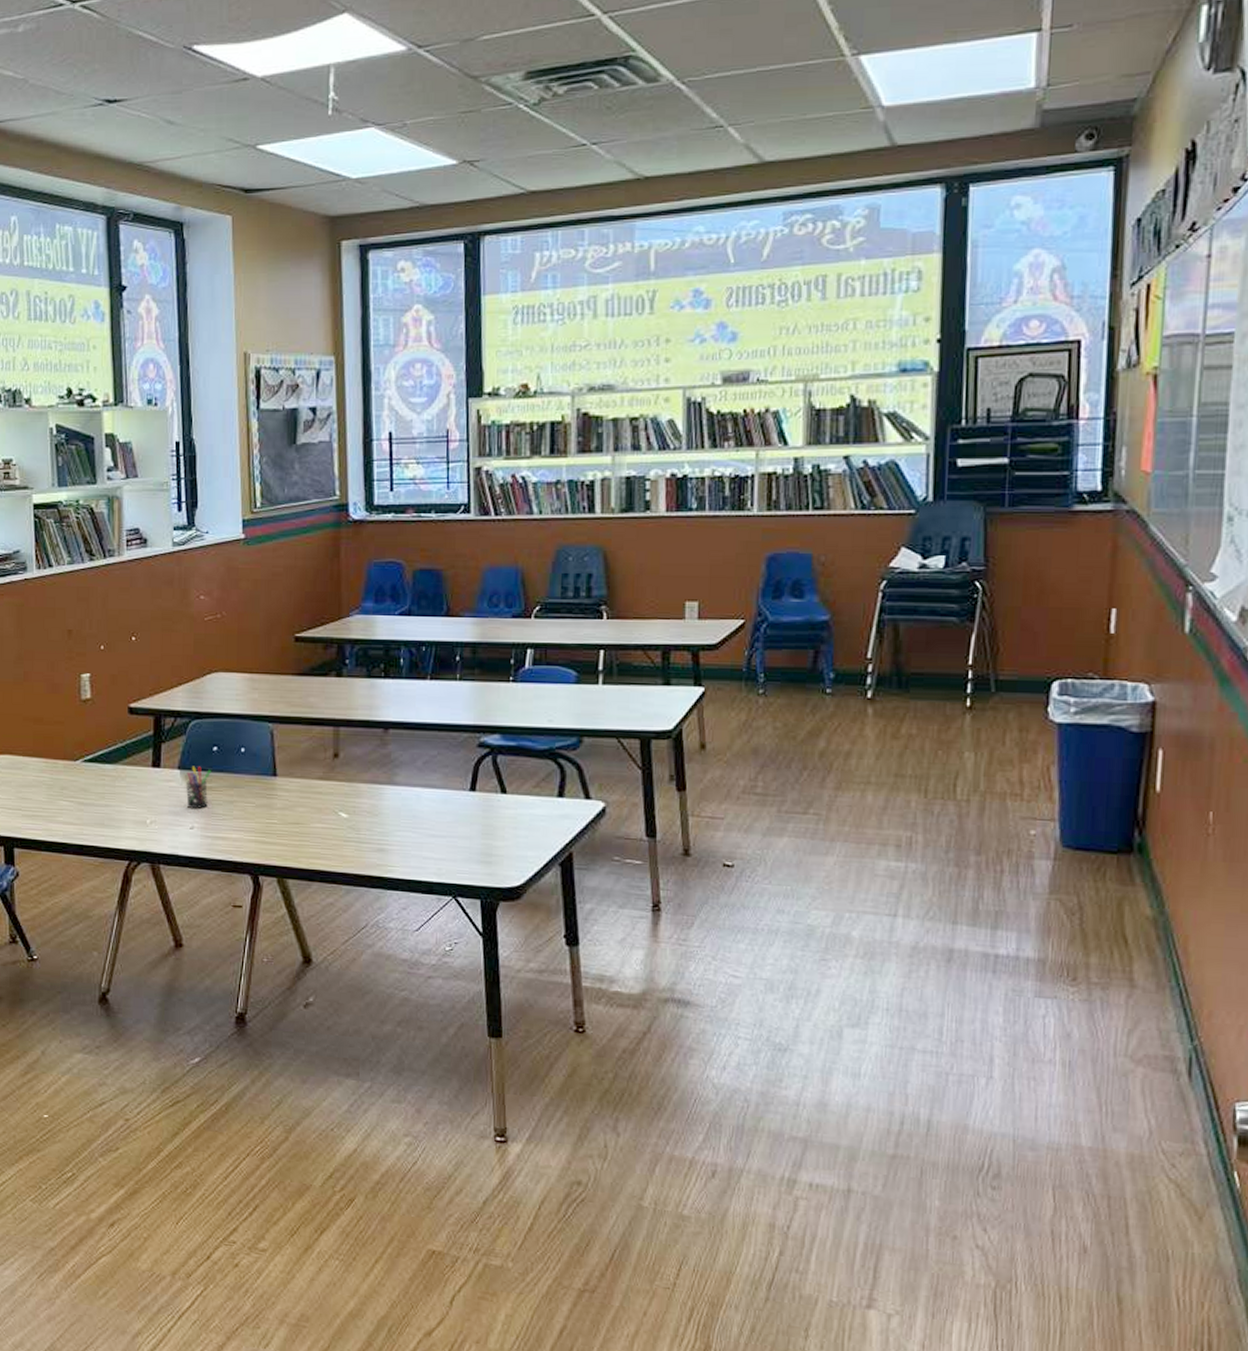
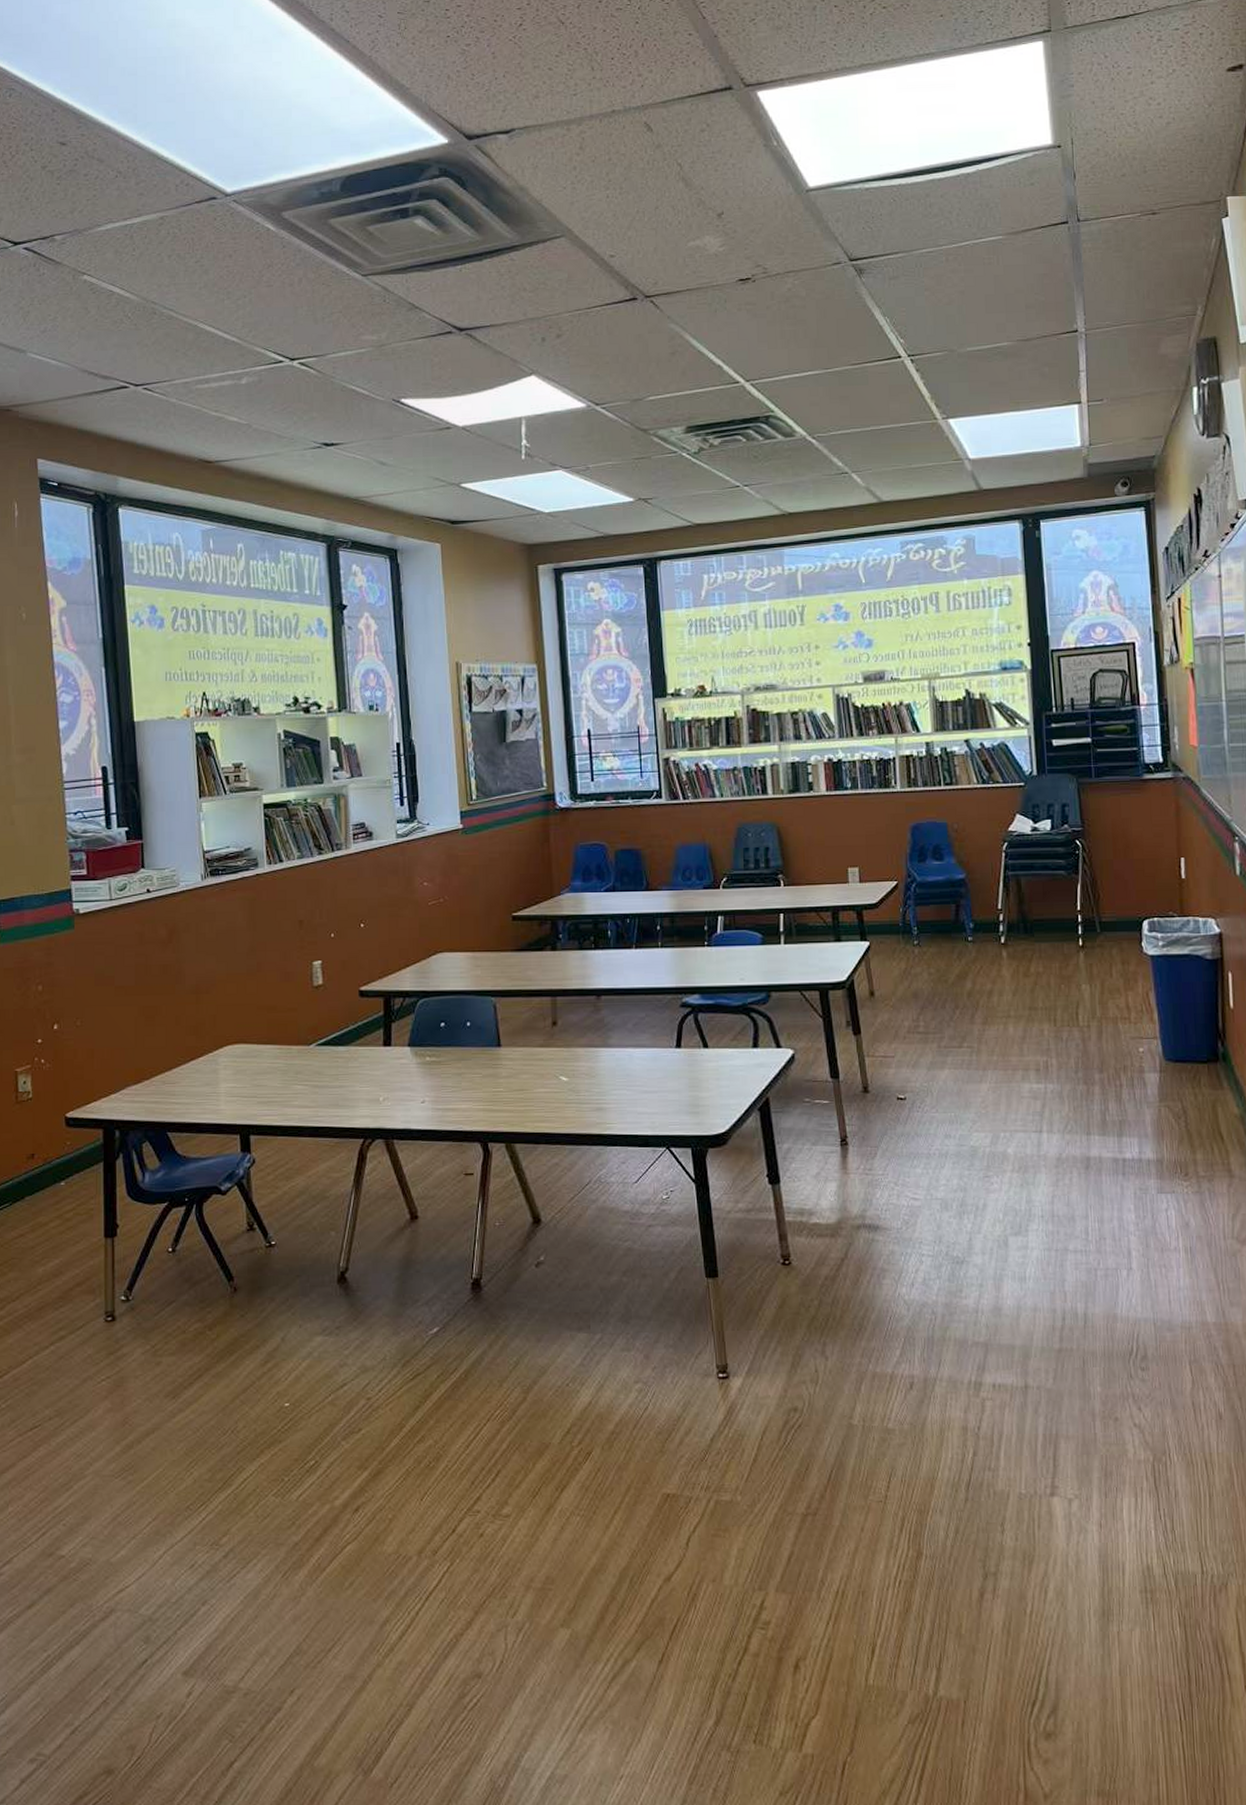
pen holder: present [186,766,211,809] -> none [416,1042,439,1083]

